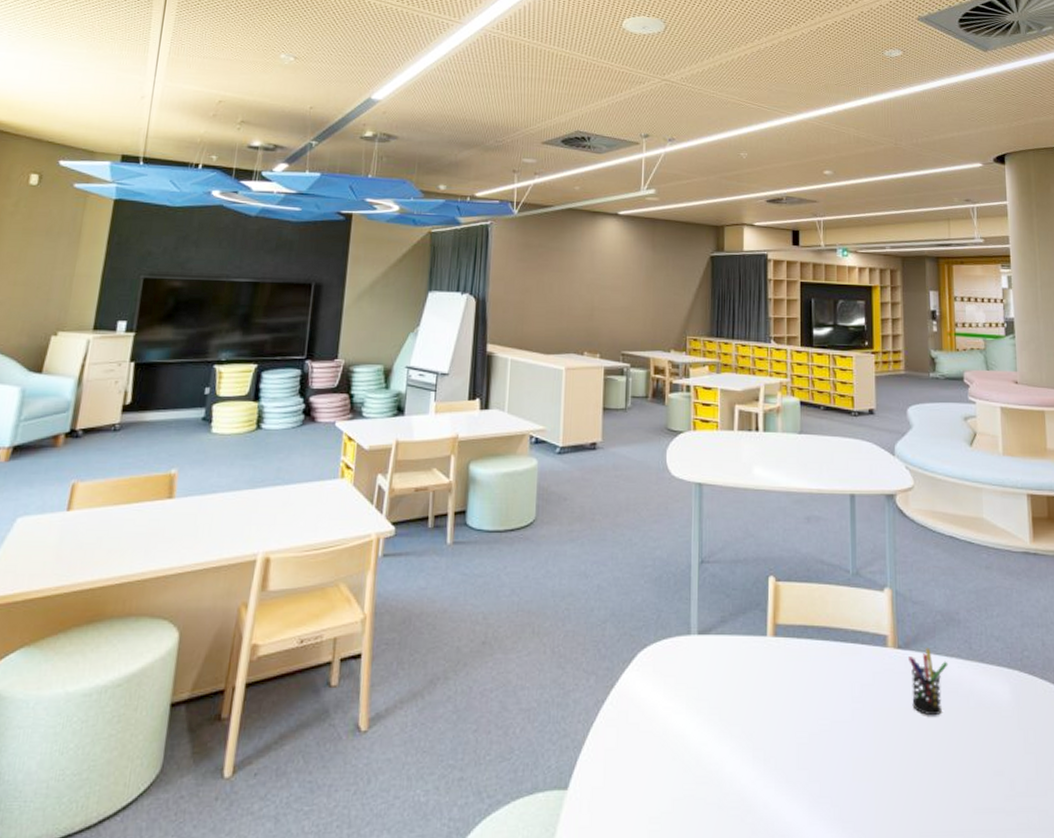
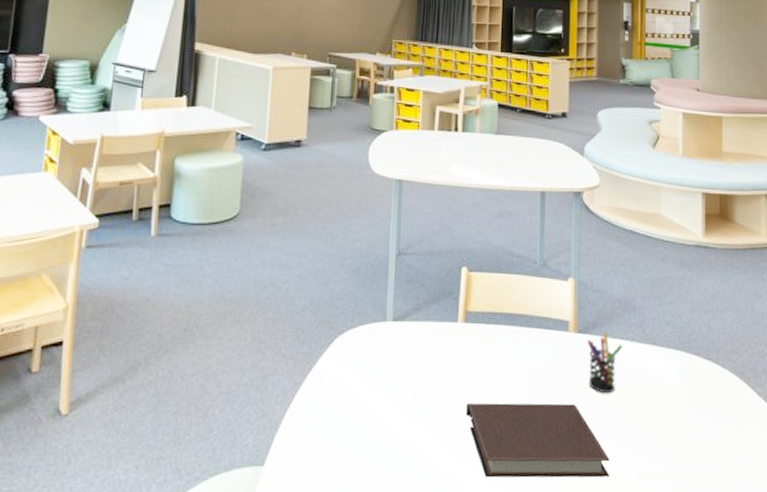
notebook: none [779,725,941,811] -> present [465,403,610,478]

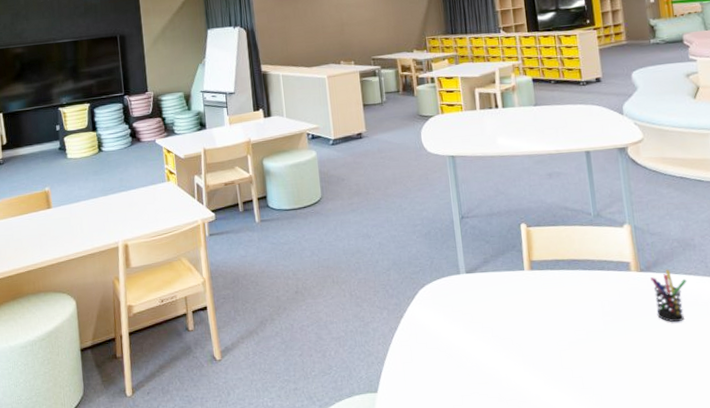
notebook: present [465,403,610,478] -> none [542,333,689,397]

